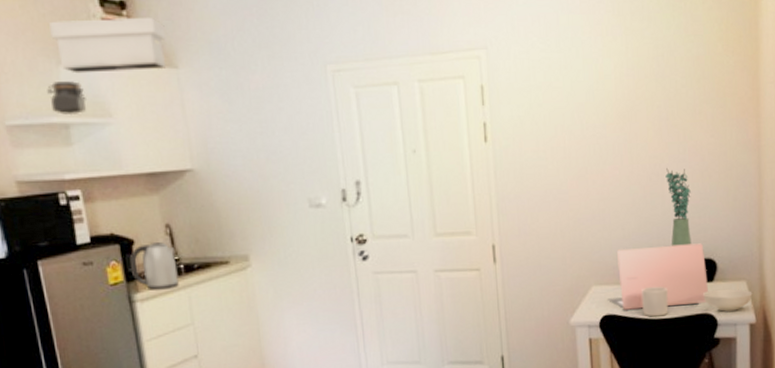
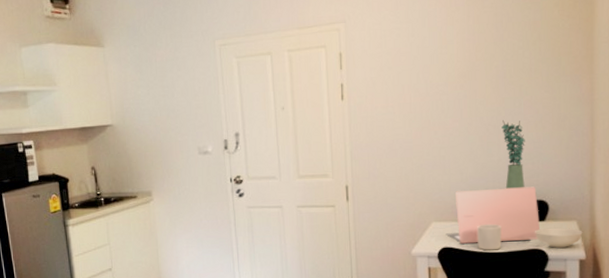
jar: present [47,81,86,116] -> none [12,59,39,85]
storage box: present [48,16,166,74] -> none [14,8,96,54]
kettle: present [130,242,179,292] -> none [66,181,100,218]

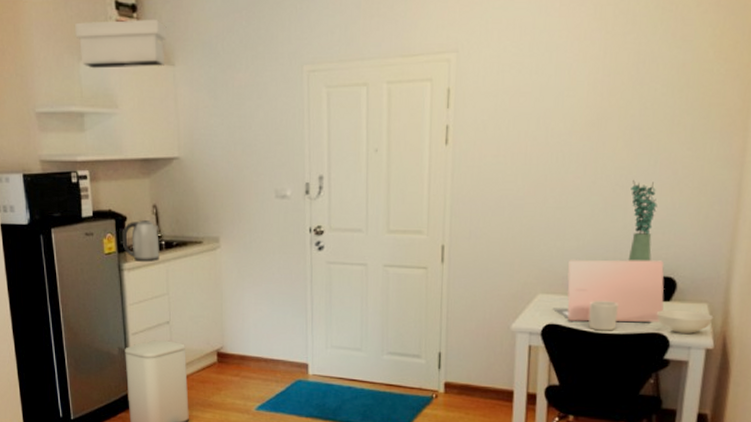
storage box: none [14,8,96,54] -> present [74,19,167,69]
kettle: none [66,181,100,218] -> present [123,220,159,263]

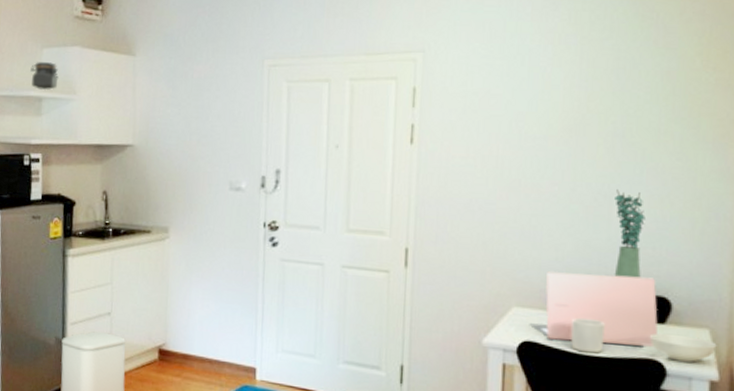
jar: none [69,75,99,106] -> present [30,62,59,91]
storage box: present [74,19,167,69] -> none [40,11,130,57]
kettle: present [123,220,159,263] -> none [69,206,107,250]

